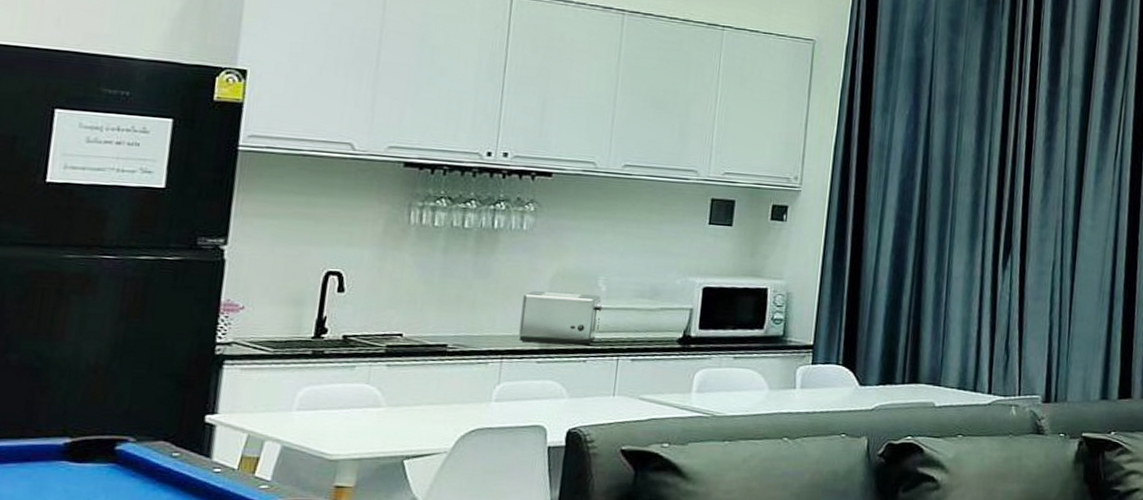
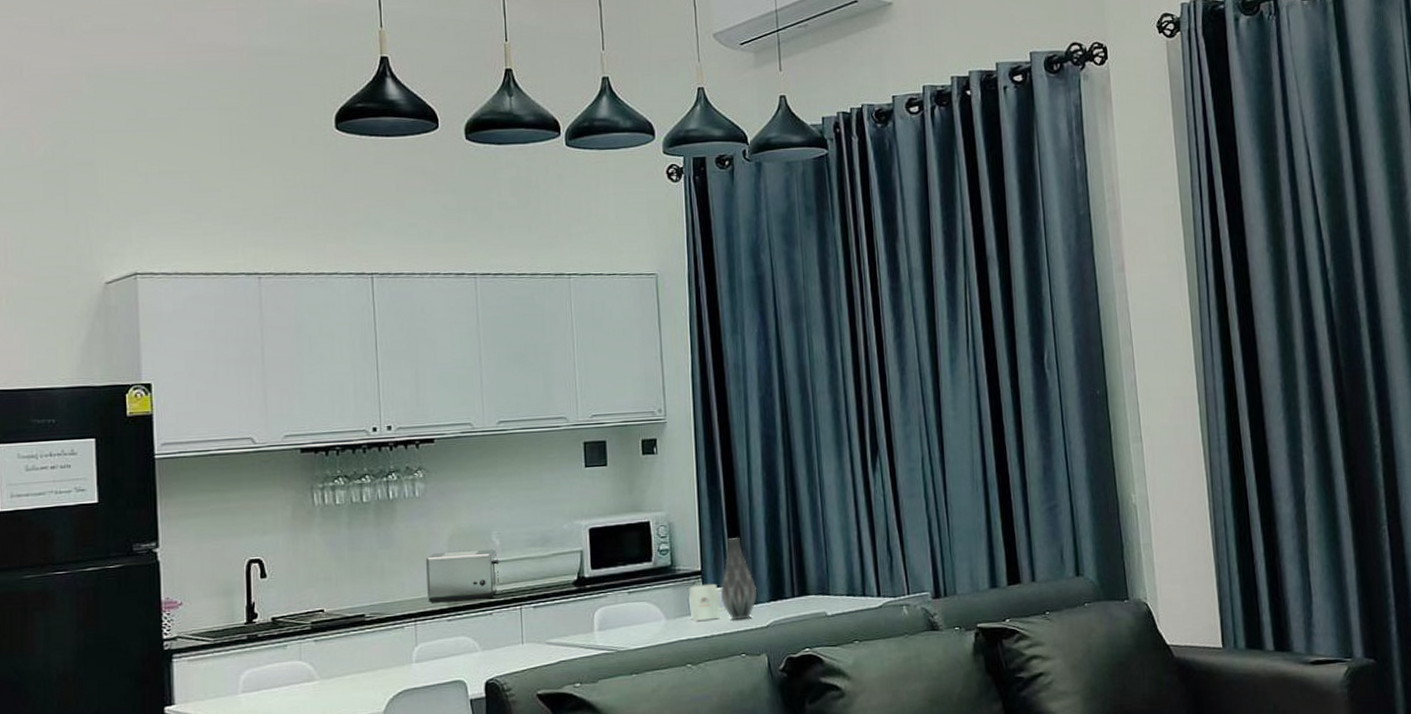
mug: none [795,359,834,396] -> present [689,583,727,621]
vase: none [828,316,867,400] -> present [720,538,757,621]

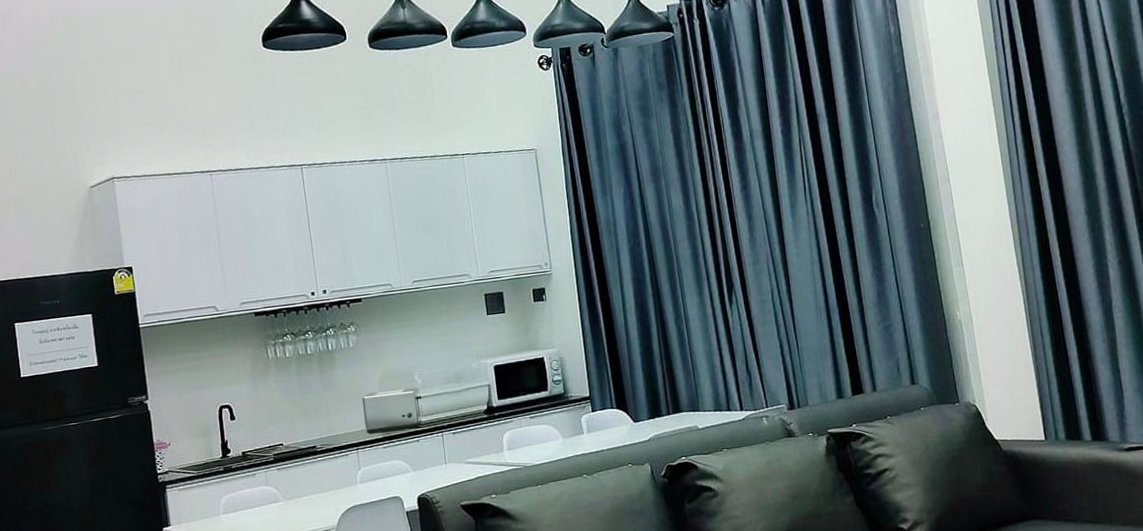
mug: present [689,583,727,621] -> none [580,406,614,439]
vase: present [720,538,757,621] -> none [606,367,638,437]

